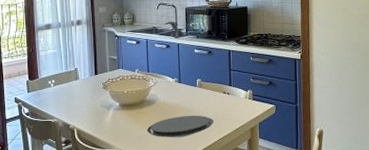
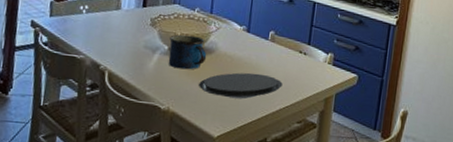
mug: none [119,92,150,120] -> present [168,34,207,70]

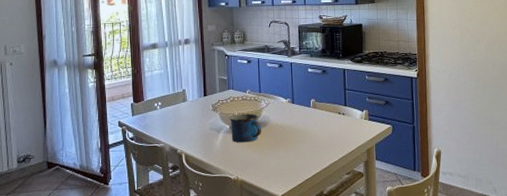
plate: present [199,72,283,99] -> none [259,137,329,161]

